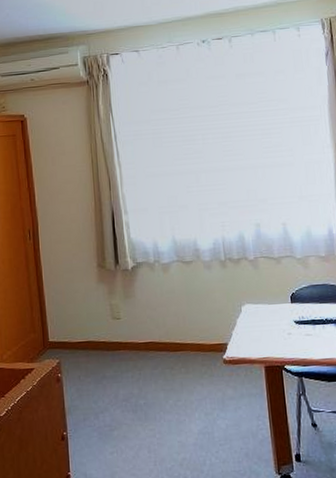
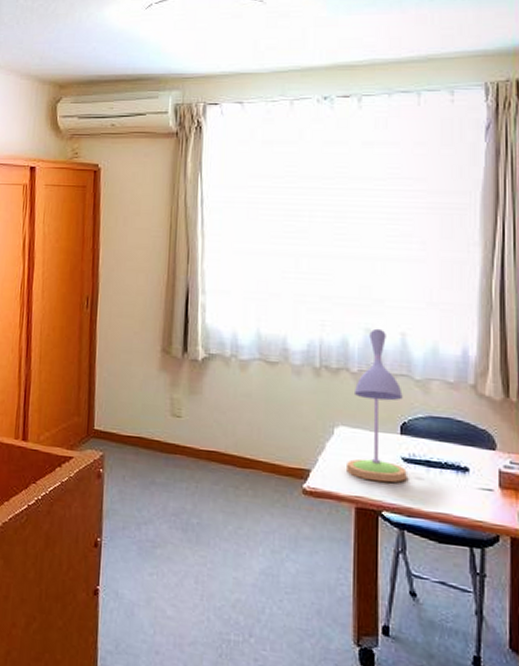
desk lamp: none [252,222,300,344] -> present [347,328,407,483]

